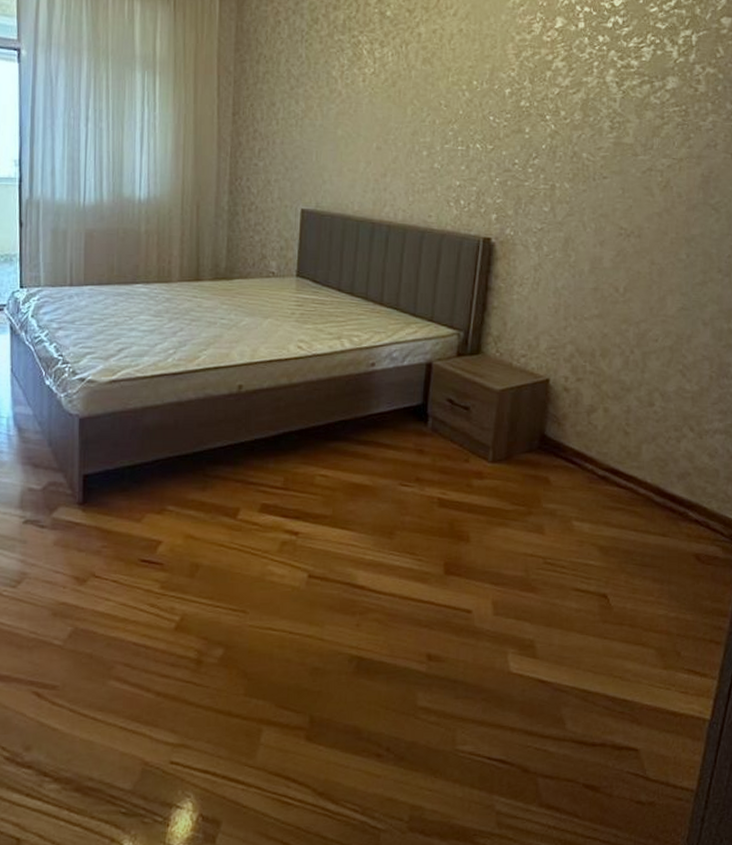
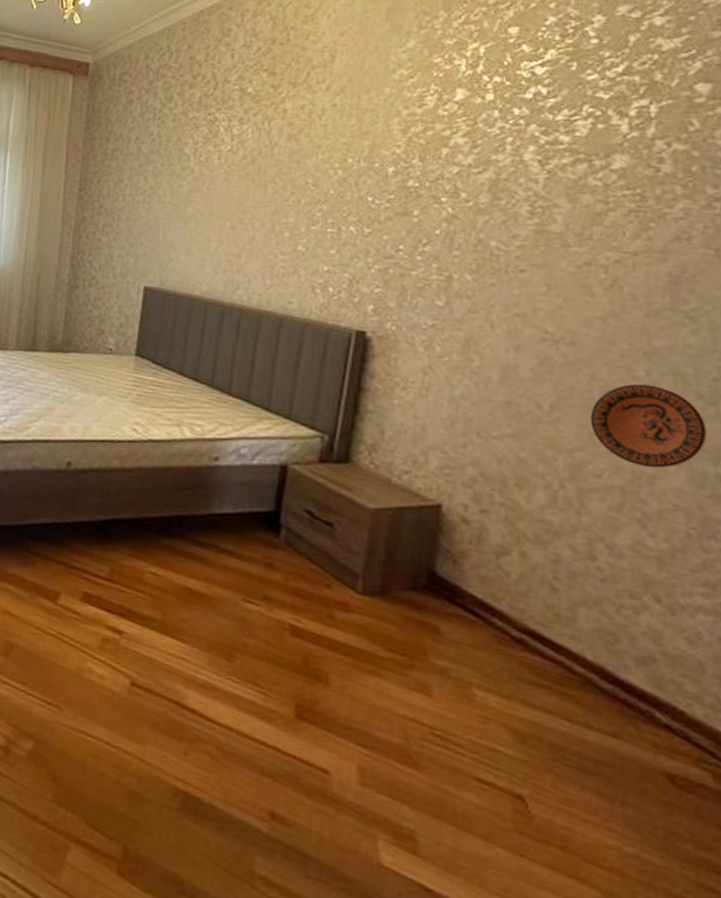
decorative plate: none [650,264,723,330] -> present [590,383,706,469]

